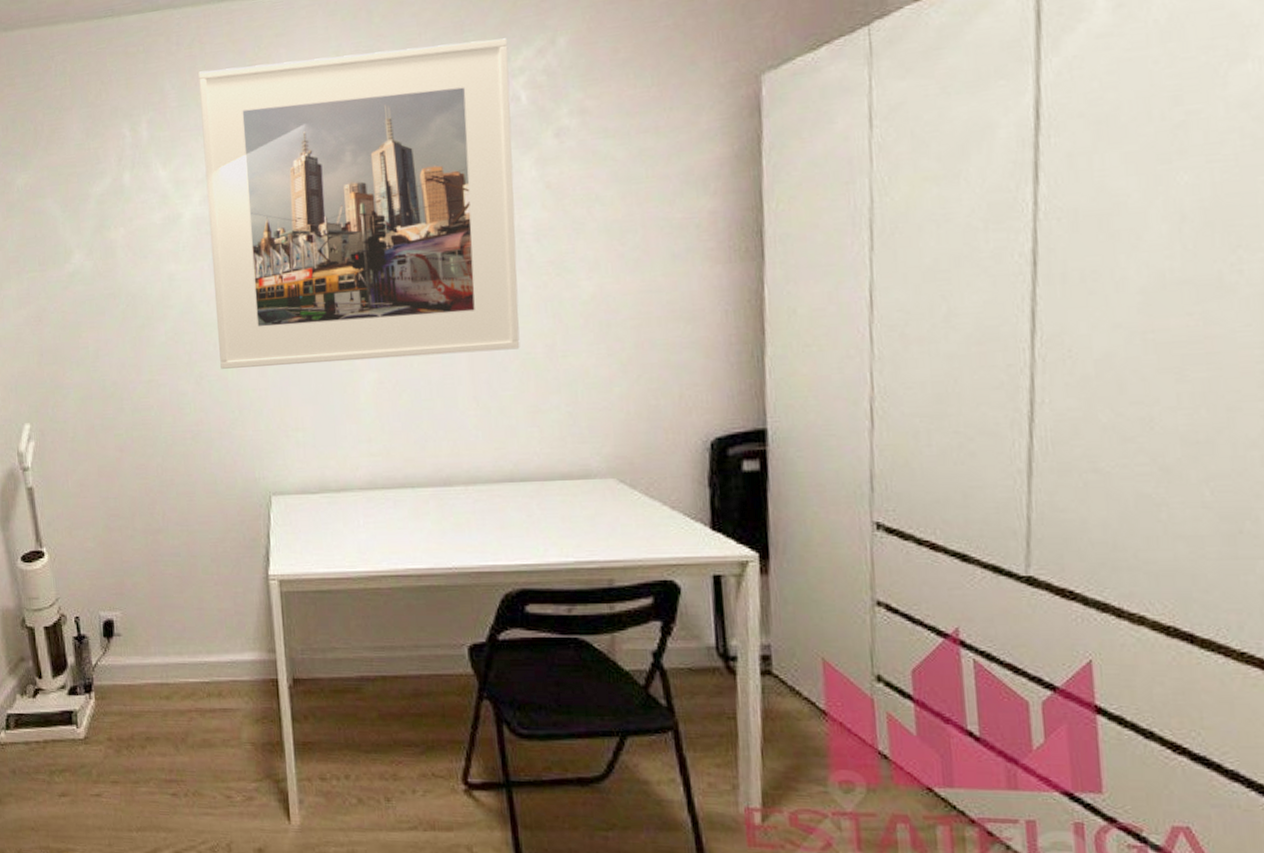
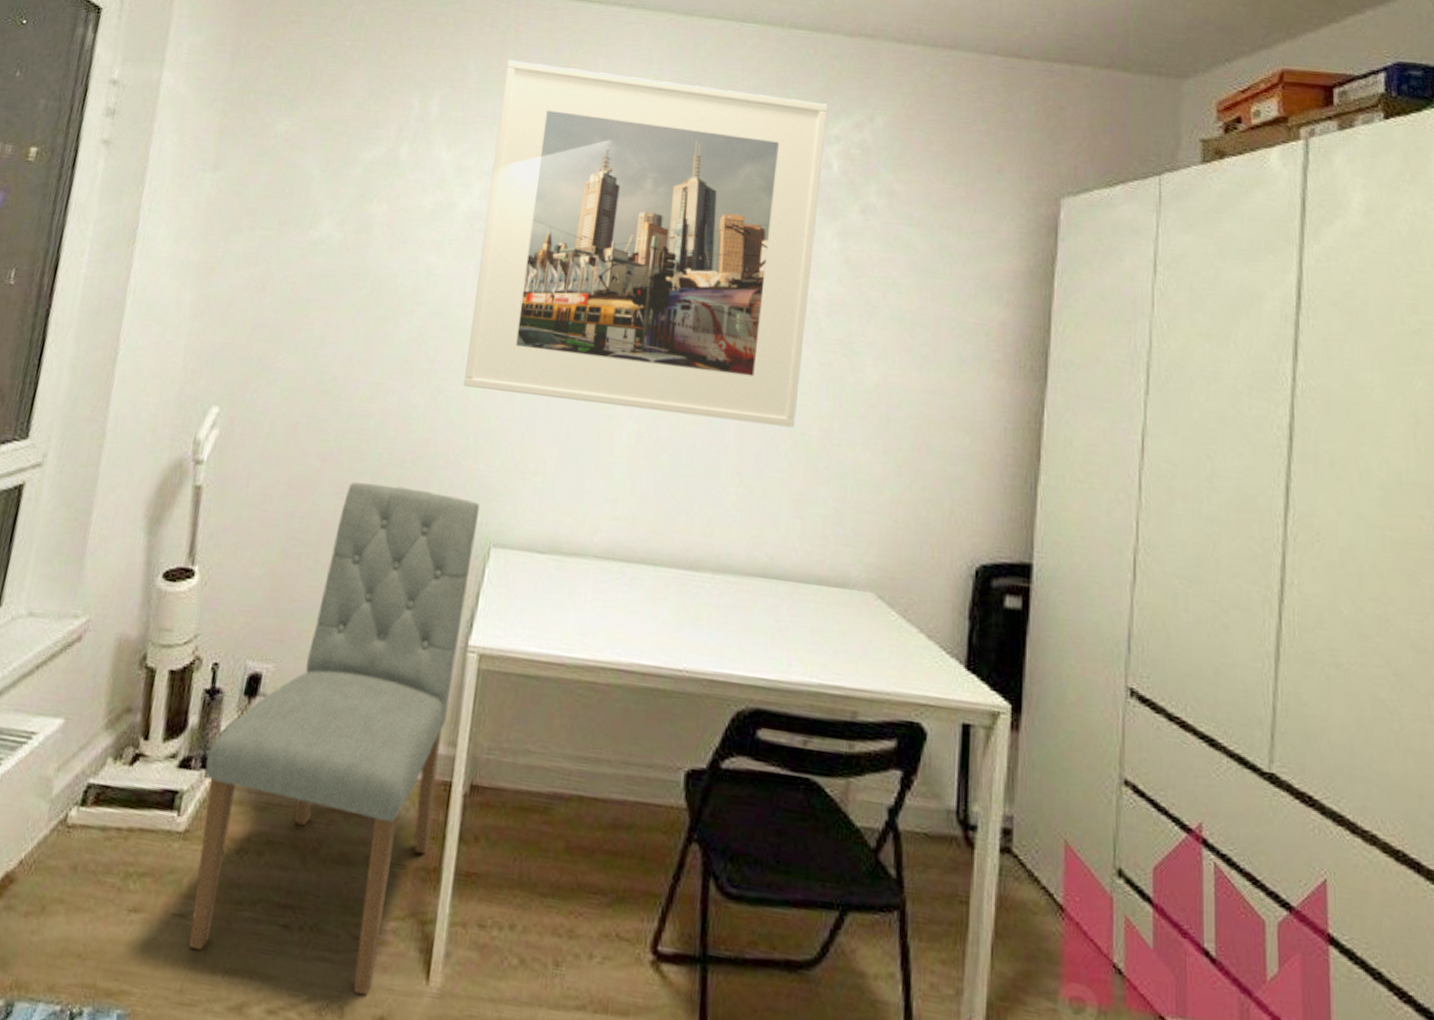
dining chair: none [87,460,271,836] -> present [188,482,480,997]

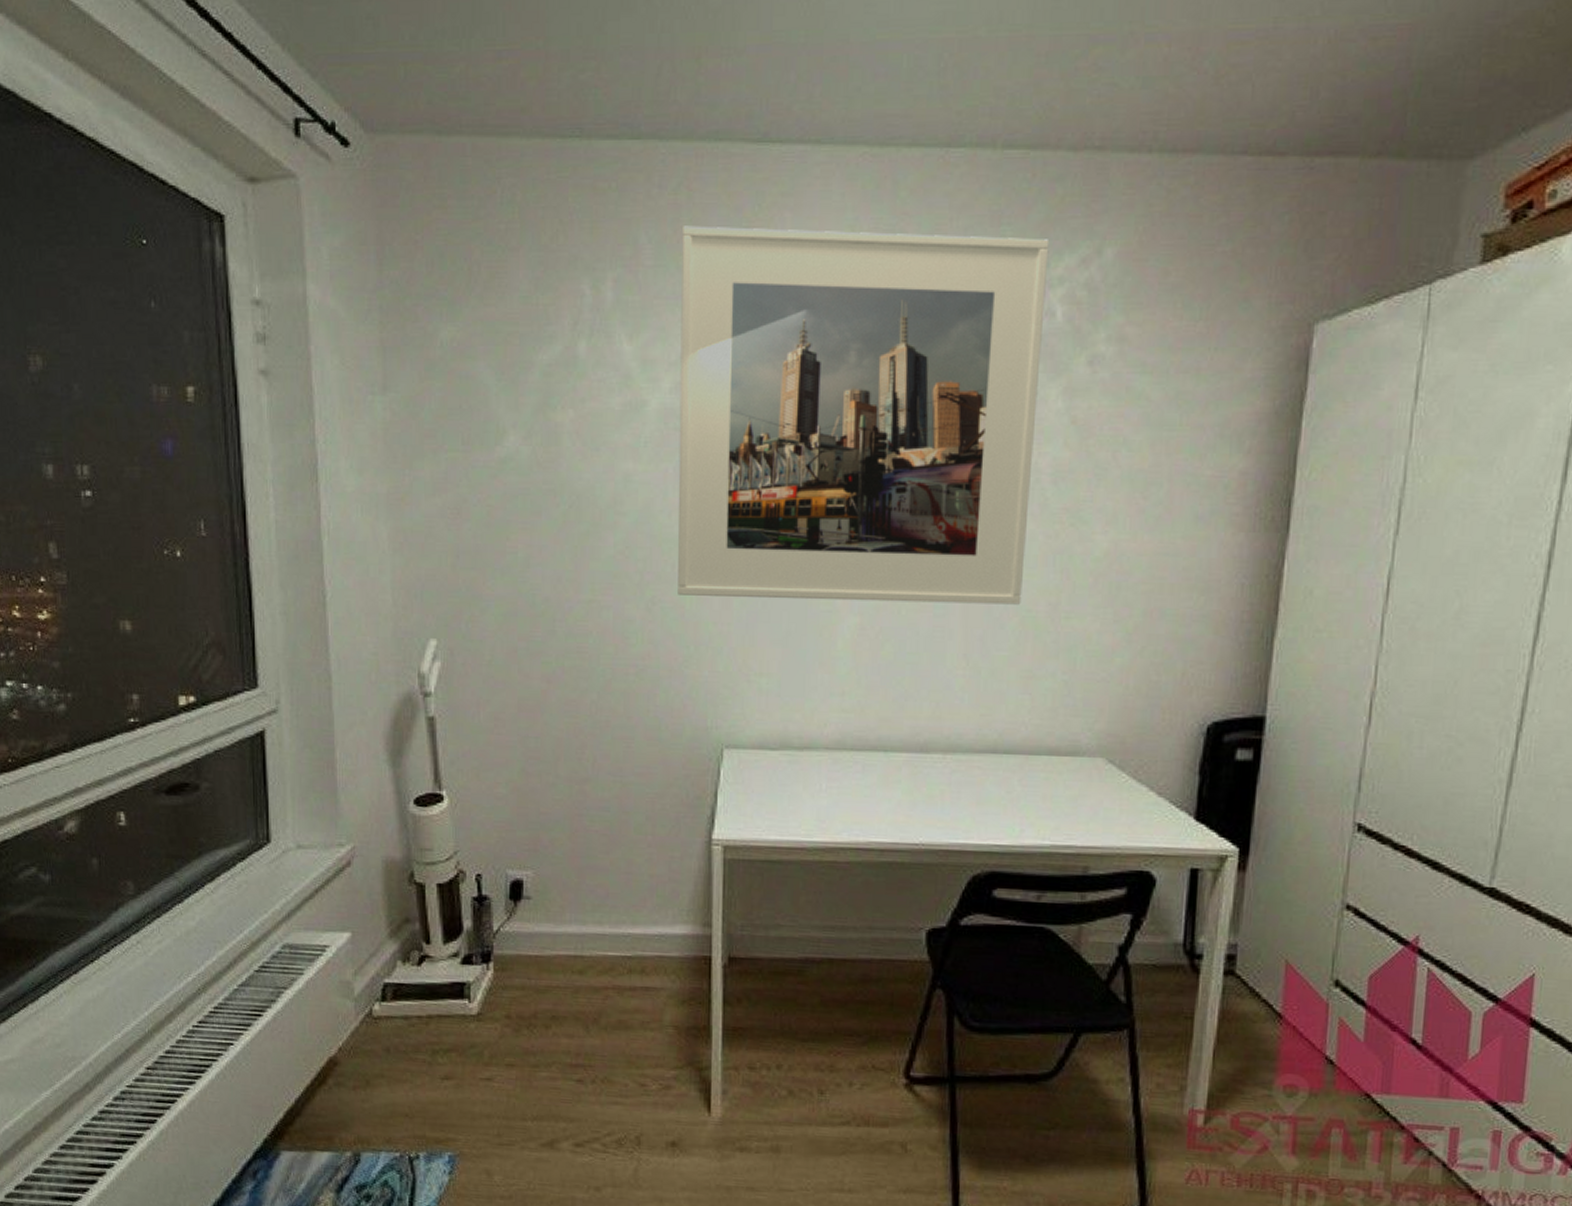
dining chair: present [188,482,480,997] -> none [486,699,709,1128]

